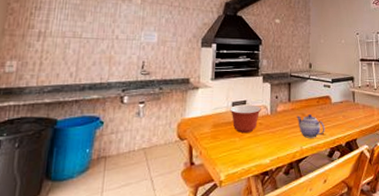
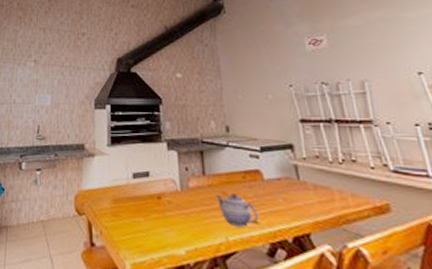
mixing bowl: present [230,104,261,133] -> none [130,176,168,212]

